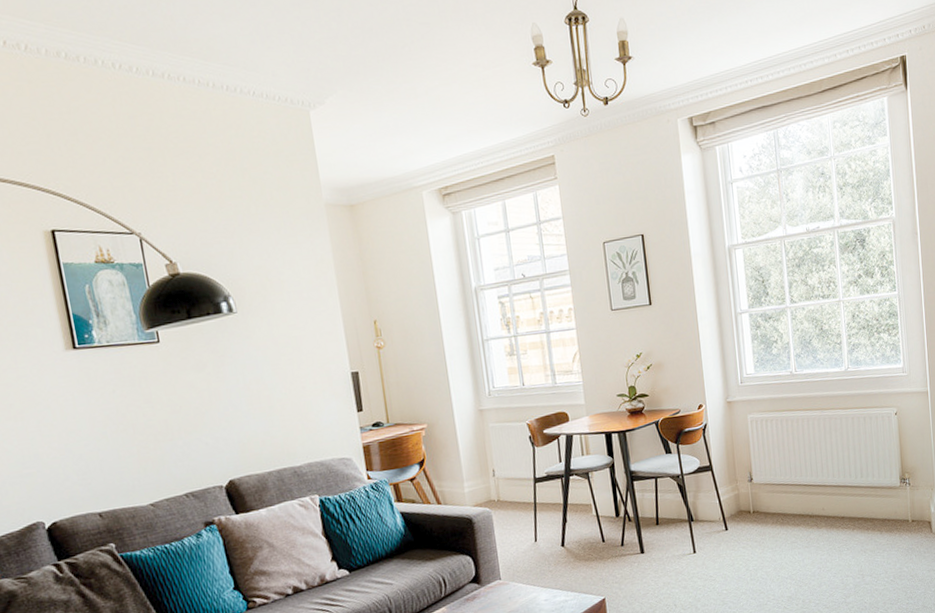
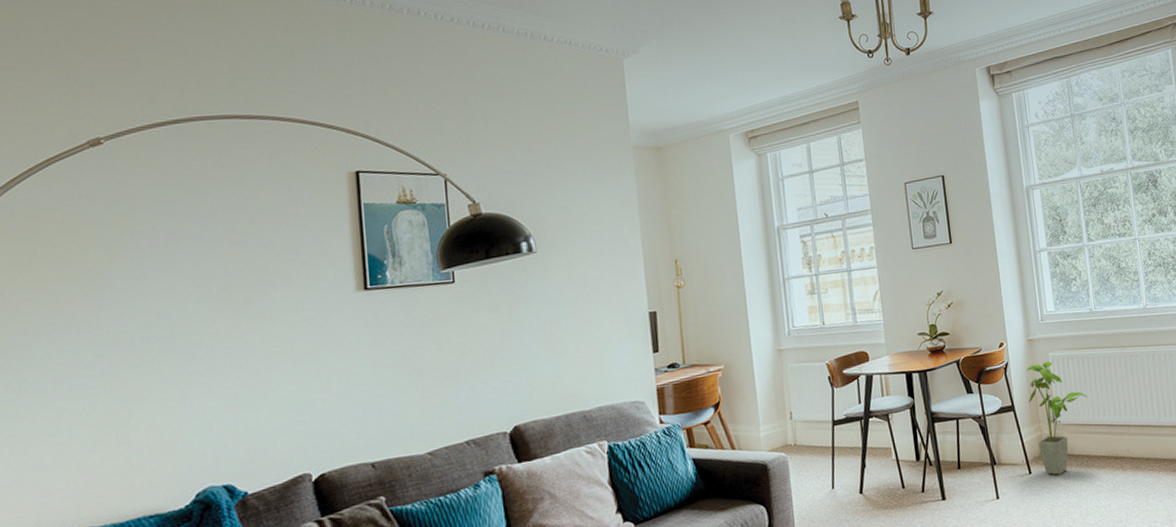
house plant: none [724,423,786,532] -> present [1026,361,1088,475]

